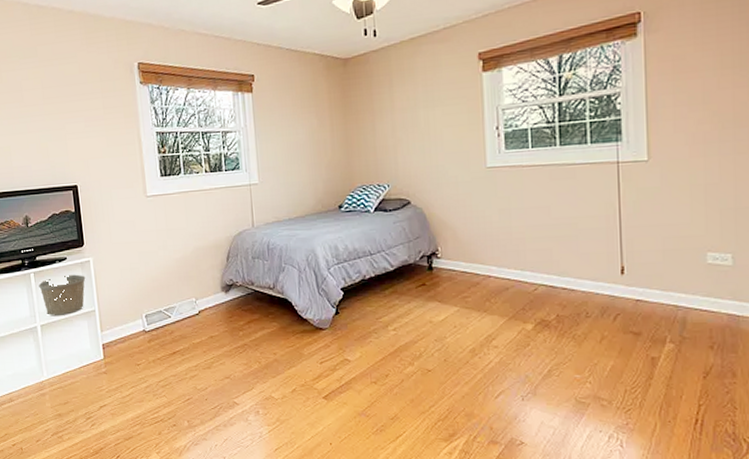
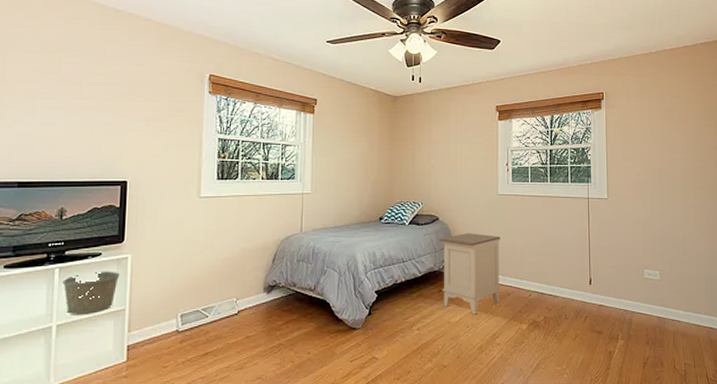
nightstand: none [411,217,495,313] -> present [438,233,500,315]

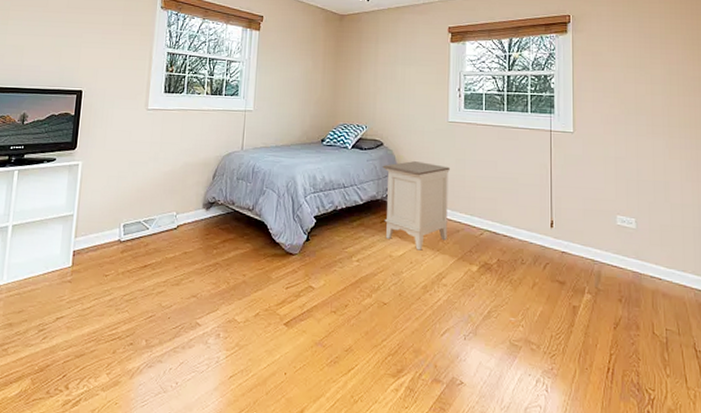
basket: present [62,272,120,316] -> none [20,177,71,218]

